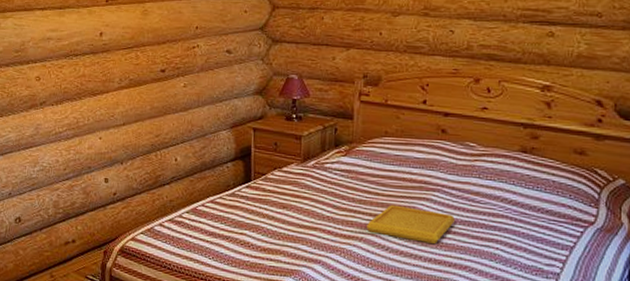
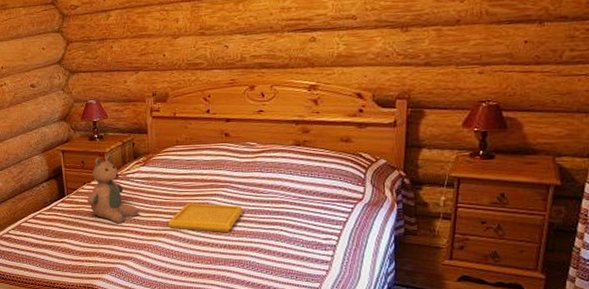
teddy bear: none [276,138,334,220] -> present [87,154,139,224]

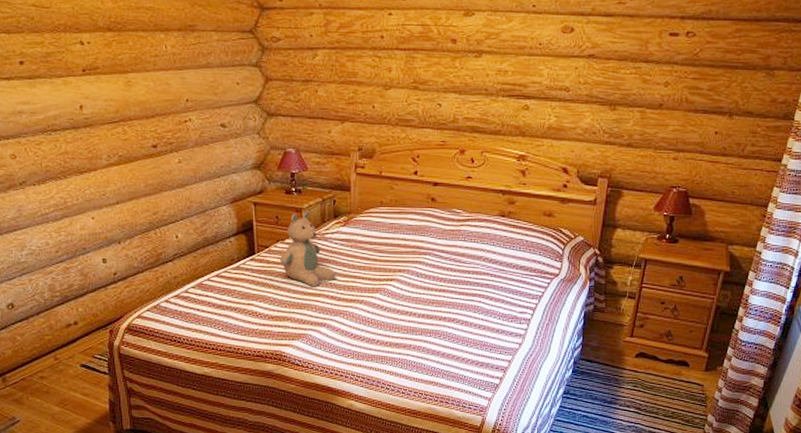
serving tray: present [168,203,243,233] -> none [366,269,444,302]

